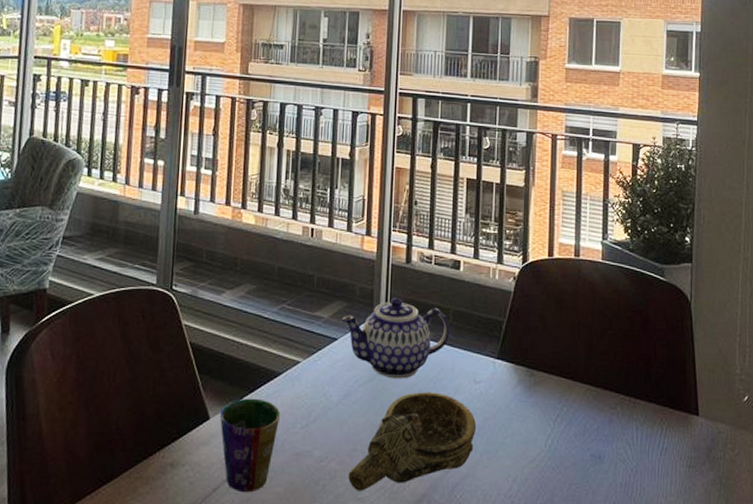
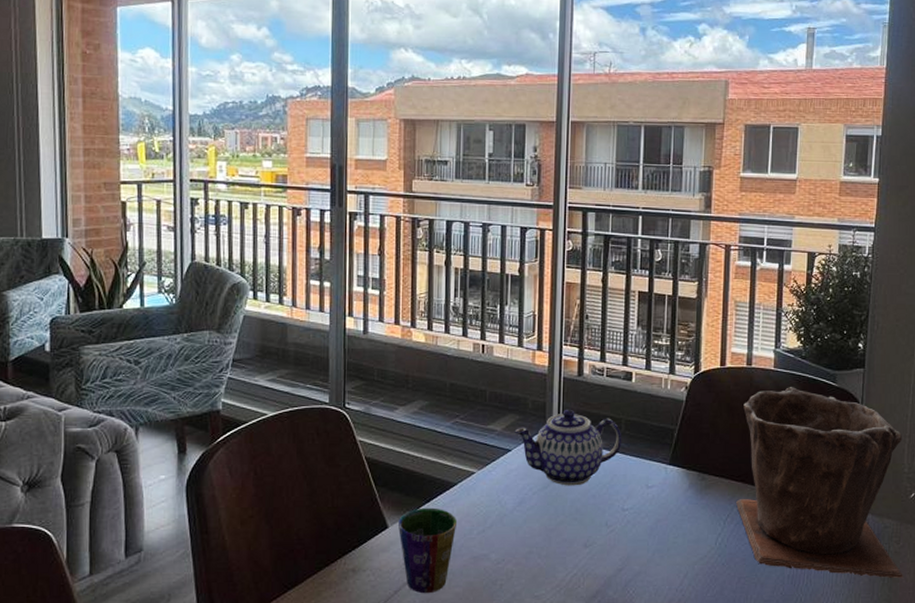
decorative bowl: present [348,392,477,491] -> none [525,497,649,590]
plant pot: none [566,280,741,489] -> present [736,387,904,578]

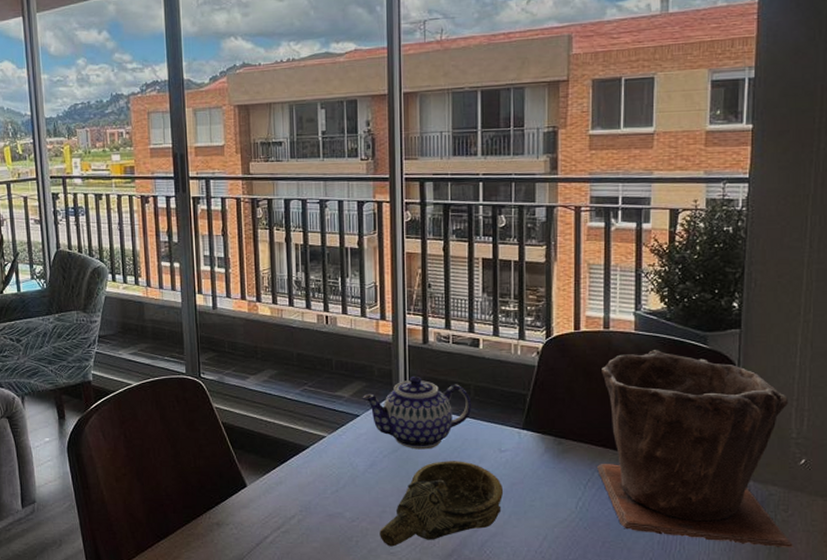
cup: present [397,507,458,594] -> none [255,468,312,547]
decorative bowl: none [525,497,649,590] -> present [379,461,504,547]

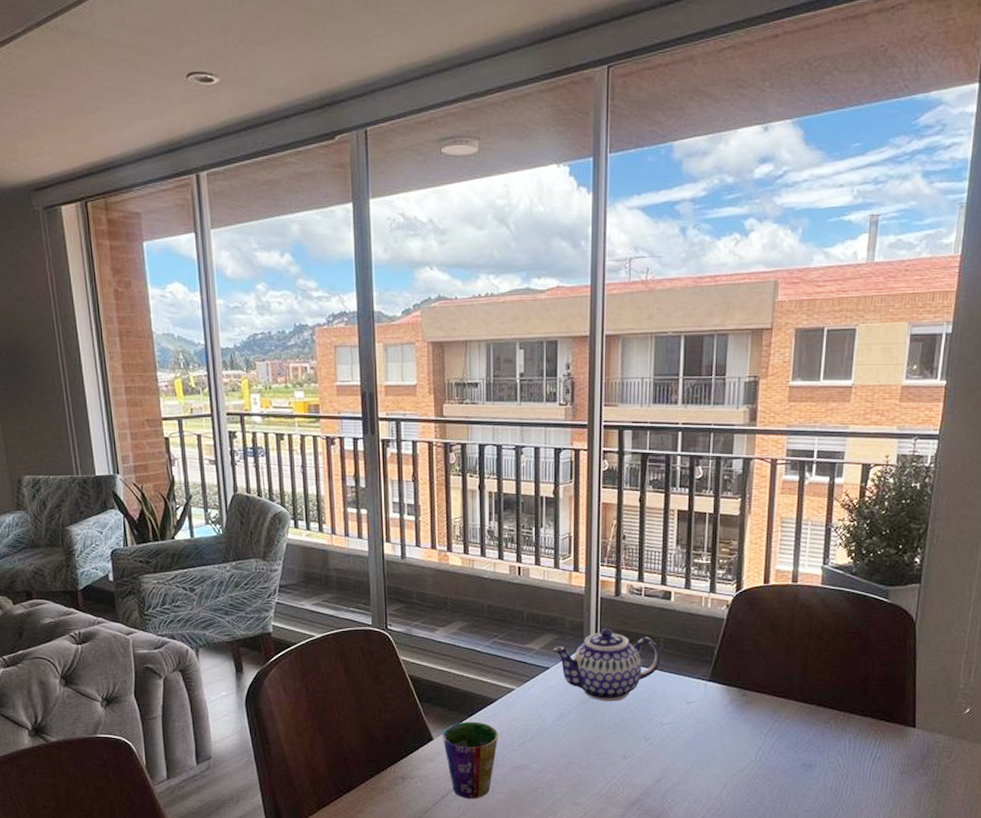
cup: none [255,468,312,547] -> present [442,721,499,799]
decorative bowl: present [379,461,504,547] -> none [565,712,688,797]
plant pot: present [597,350,795,547] -> none [778,604,960,791]

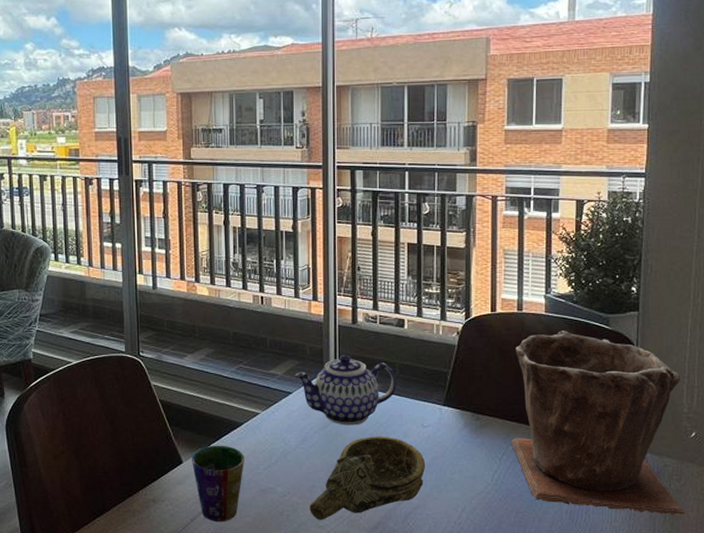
decorative bowl: none [565,712,688,797] -> present [309,436,426,520]
plant pot: none [778,604,960,791] -> present [511,331,687,515]

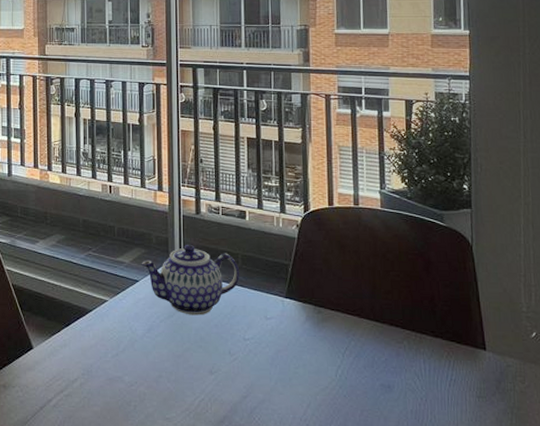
cup: present [191,445,245,522] -> none [41,331,94,411]
decorative bowl: present [309,436,426,520] -> none [156,327,270,412]
plant pot: present [511,331,687,515] -> none [353,226,533,418]

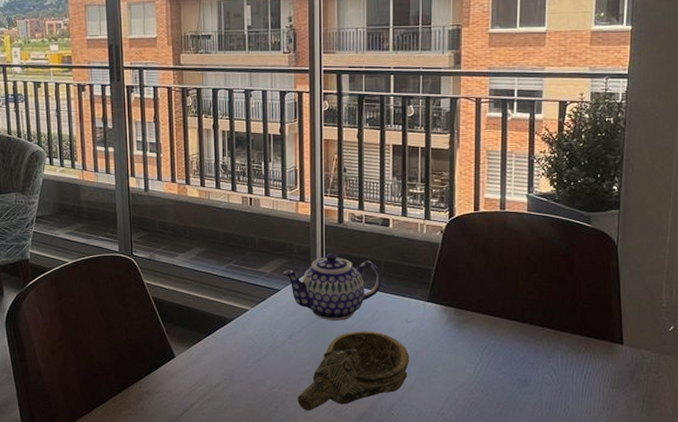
decorative bowl: none [156,327,270,412] -> present [297,331,410,411]

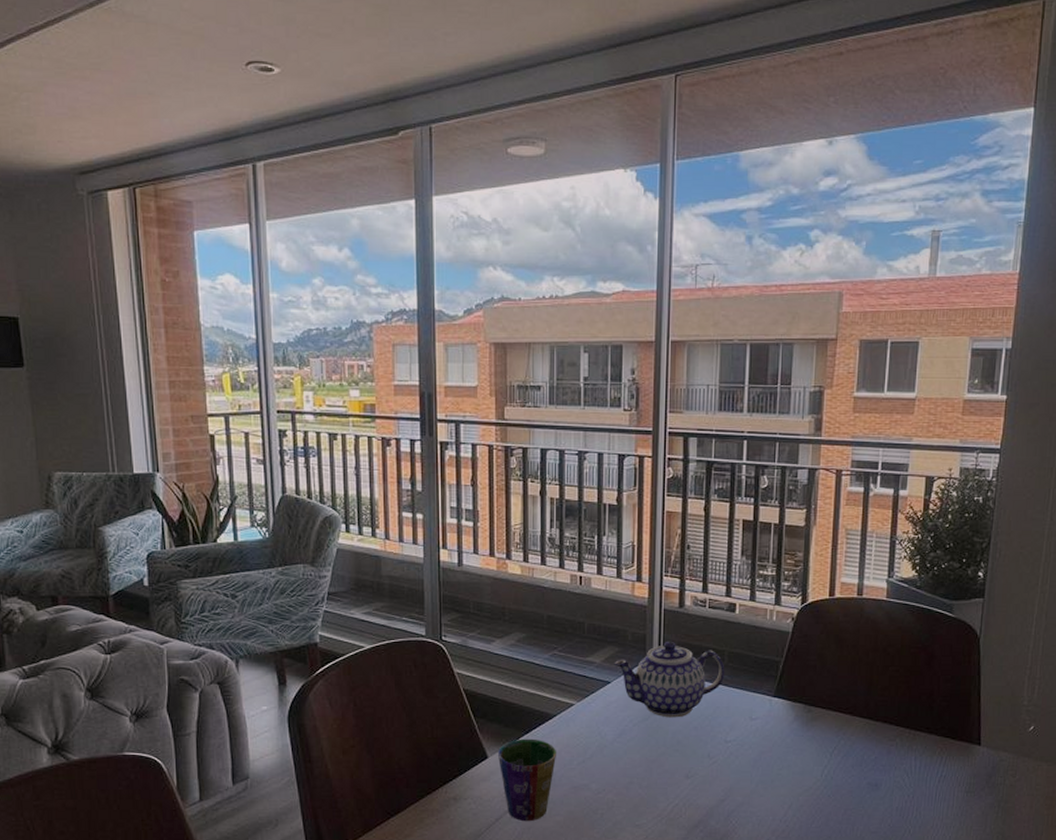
cup: none [183,340,235,413] -> present [497,738,557,822]
decorative bowl: present [297,331,410,411] -> none [626,729,752,819]

